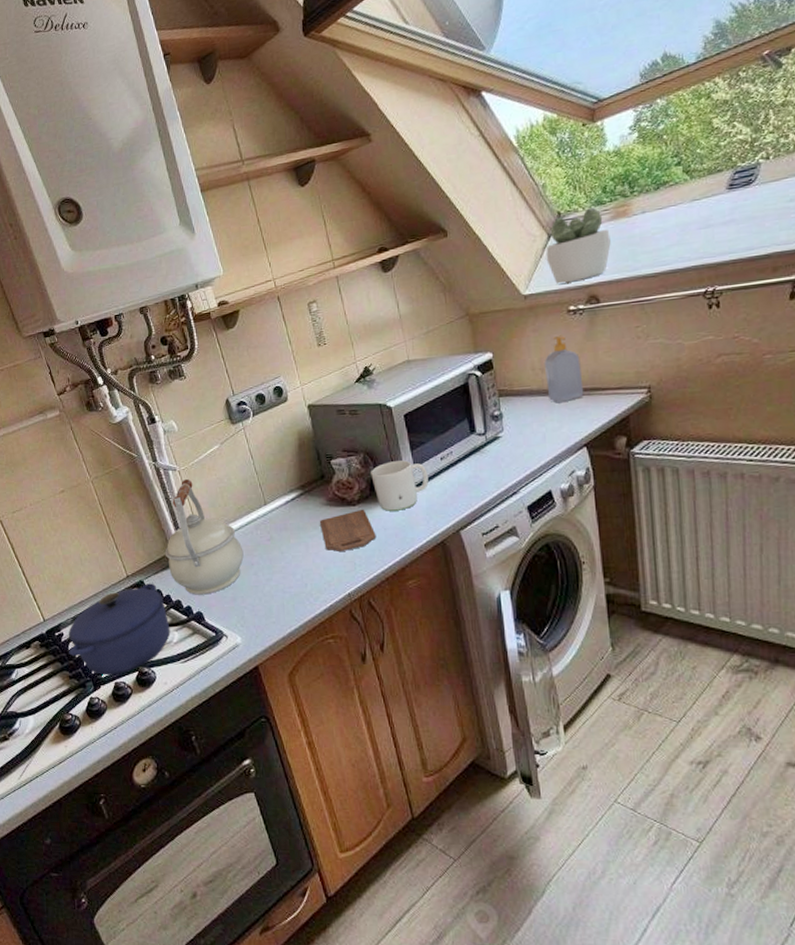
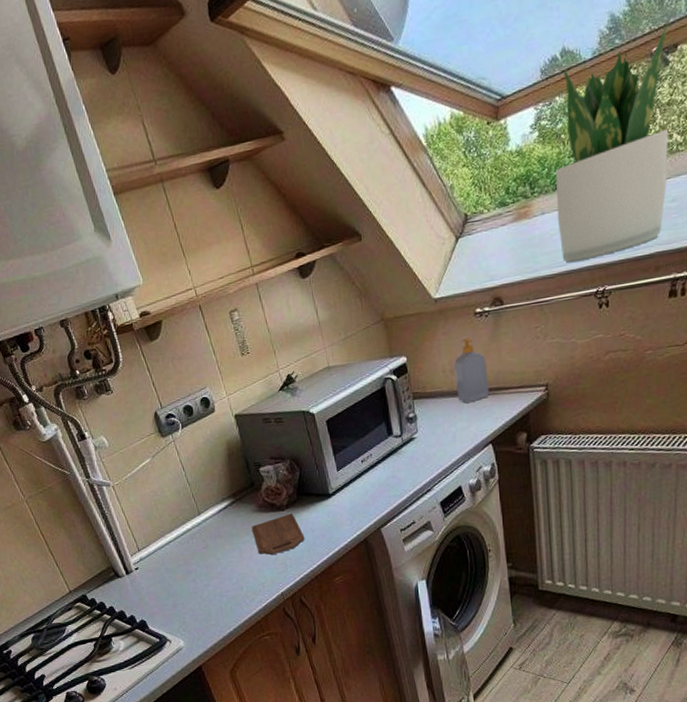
cooking pot: present [68,583,171,676] -> none [16,596,116,687]
kettle: present [164,478,244,595] -> none [104,493,182,605]
mug: present [371,460,429,511] -> none [297,464,351,514]
succulent plant: present [546,207,611,284] -> none [454,209,513,287]
planter: none [657,22,785,261] -> present [556,17,671,262]

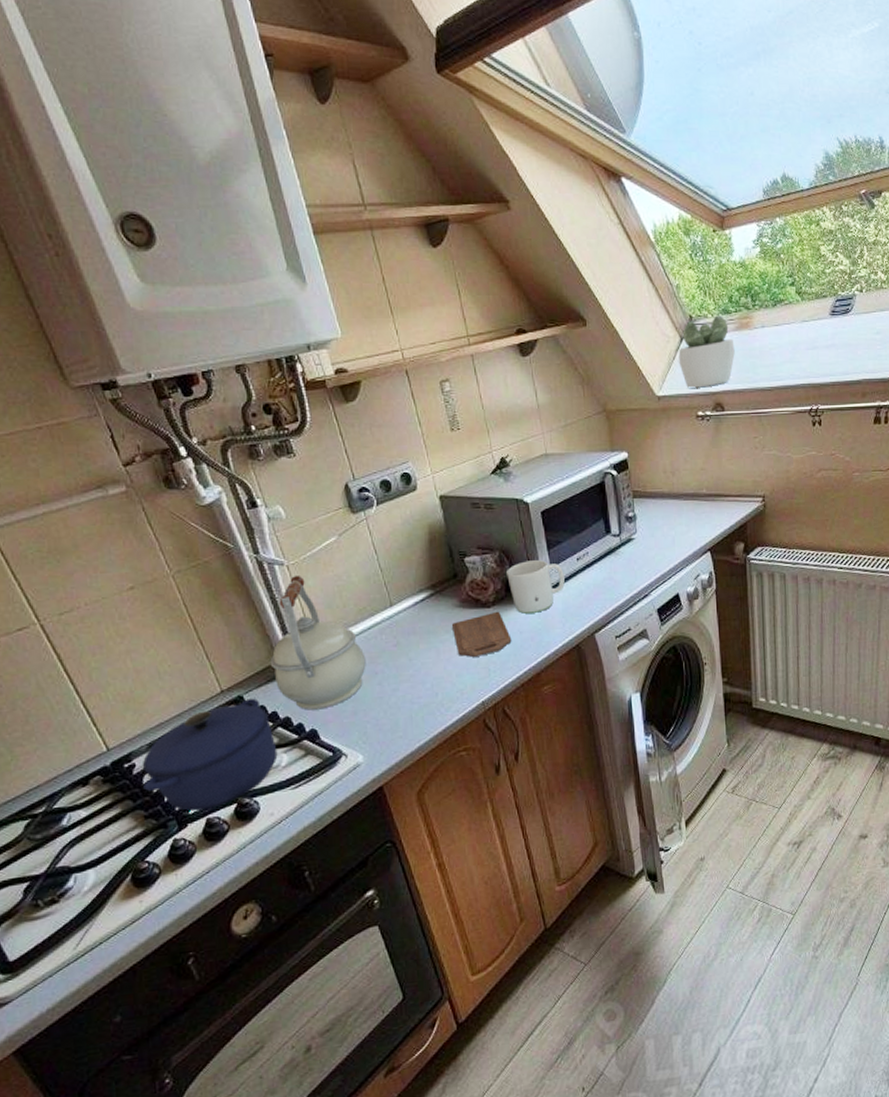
cooking pot: none [16,596,116,687] -> present [142,698,278,811]
kettle: none [104,493,182,605] -> present [269,574,366,710]
mug: none [297,464,351,514] -> present [506,560,565,614]
soap bottle: present [453,337,490,404] -> none [674,440,709,507]
succulent plant: none [454,209,513,287] -> present [678,315,735,388]
planter: present [556,17,671,262] -> none [775,166,876,377]

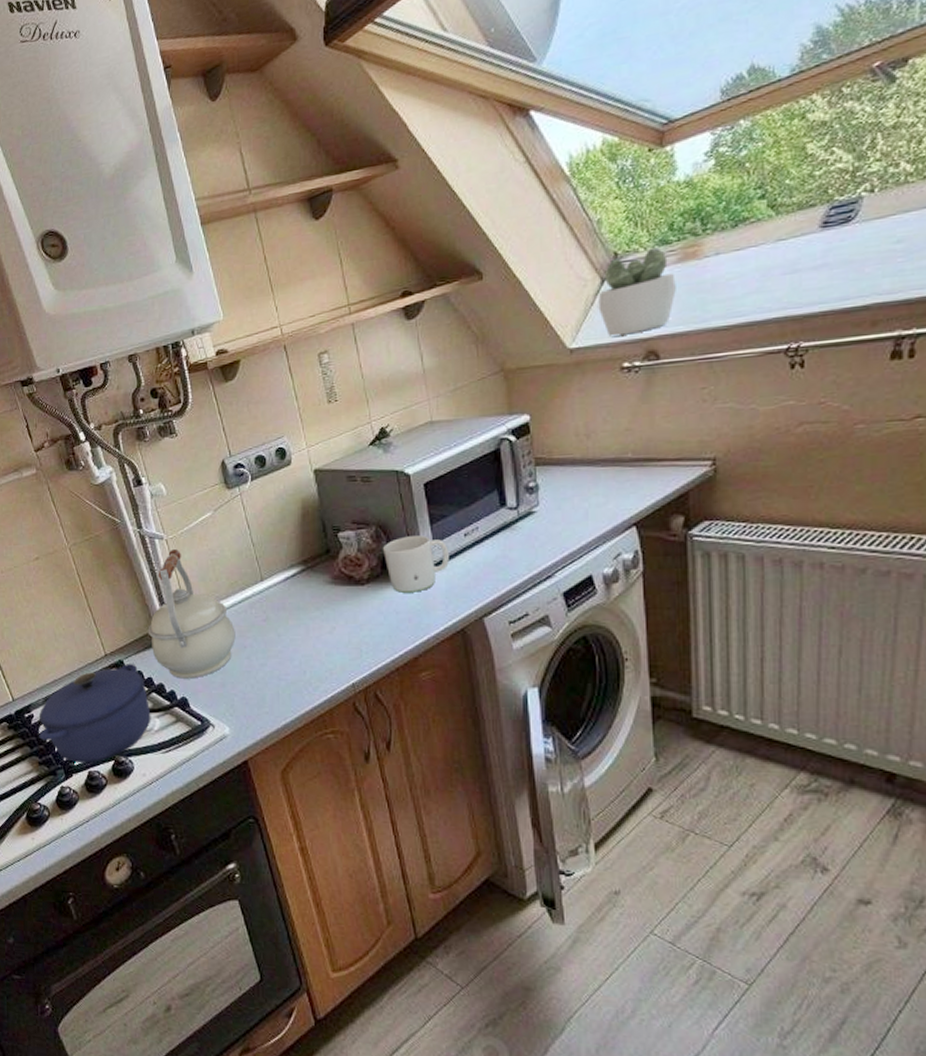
cutting board: present [451,611,512,657] -> none [322,589,387,636]

